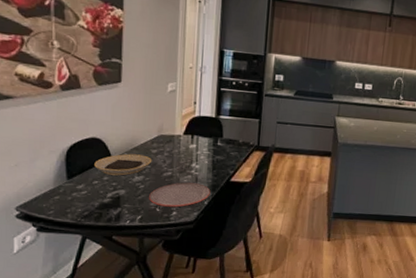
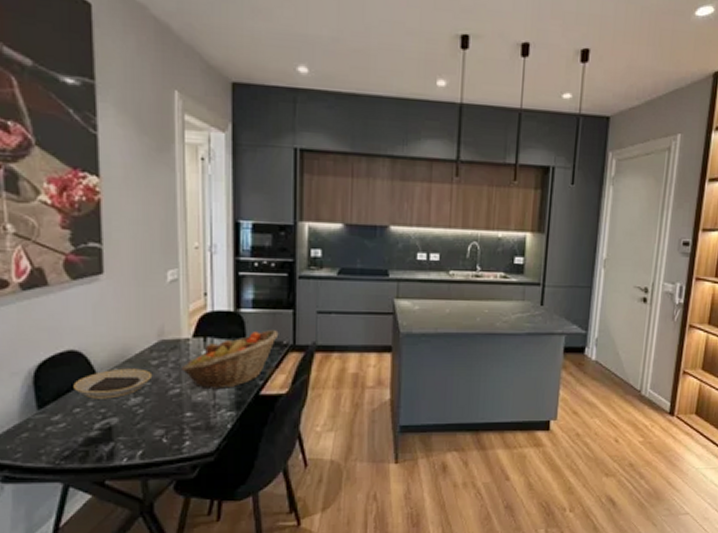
plate: present [149,182,211,207] -> none [152,401,234,435]
fruit basket: none [173,133,248,175] -> present [181,330,279,390]

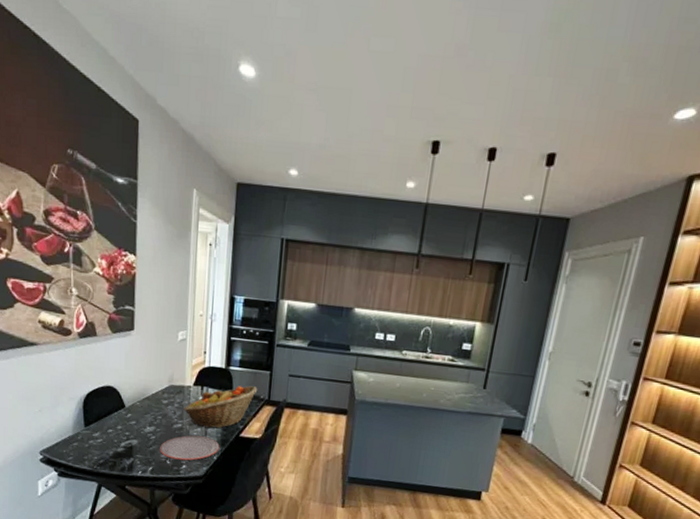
plate: present [73,368,153,399] -> none [109,403,163,426]
plate: none [152,401,234,435] -> present [160,435,220,461]

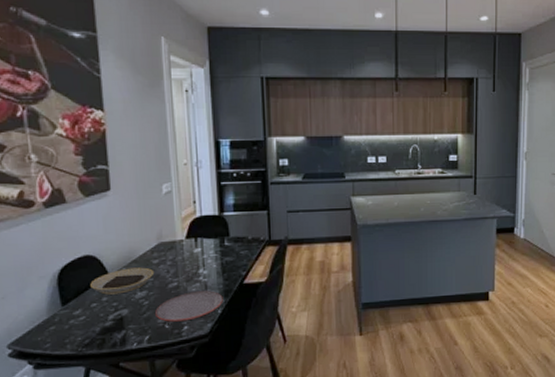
plate: none [109,403,163,426] -> present [90,267,155,295]
fruit basket: present [183,386,258,429] -> none [177,229,257,282]

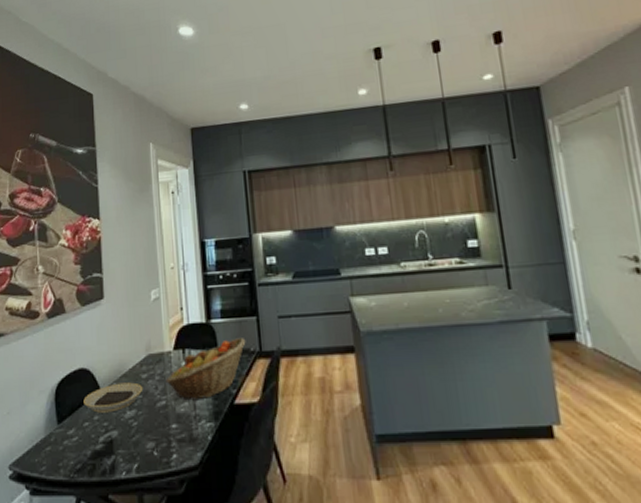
plate: present [155,291,223,322] -> none [144,412,213,448]
fruit basket: none [177,229,257,282] -> present [165,338,246,401]

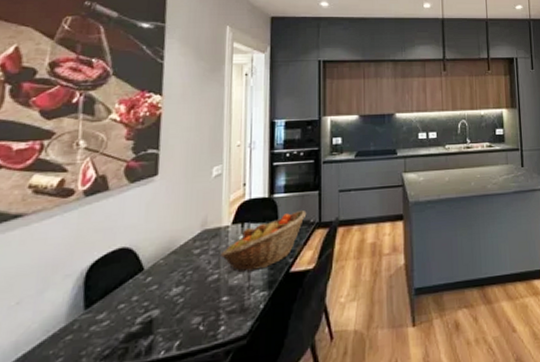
plate: present [83,382,143,413] -> none [121,258,194,293]

